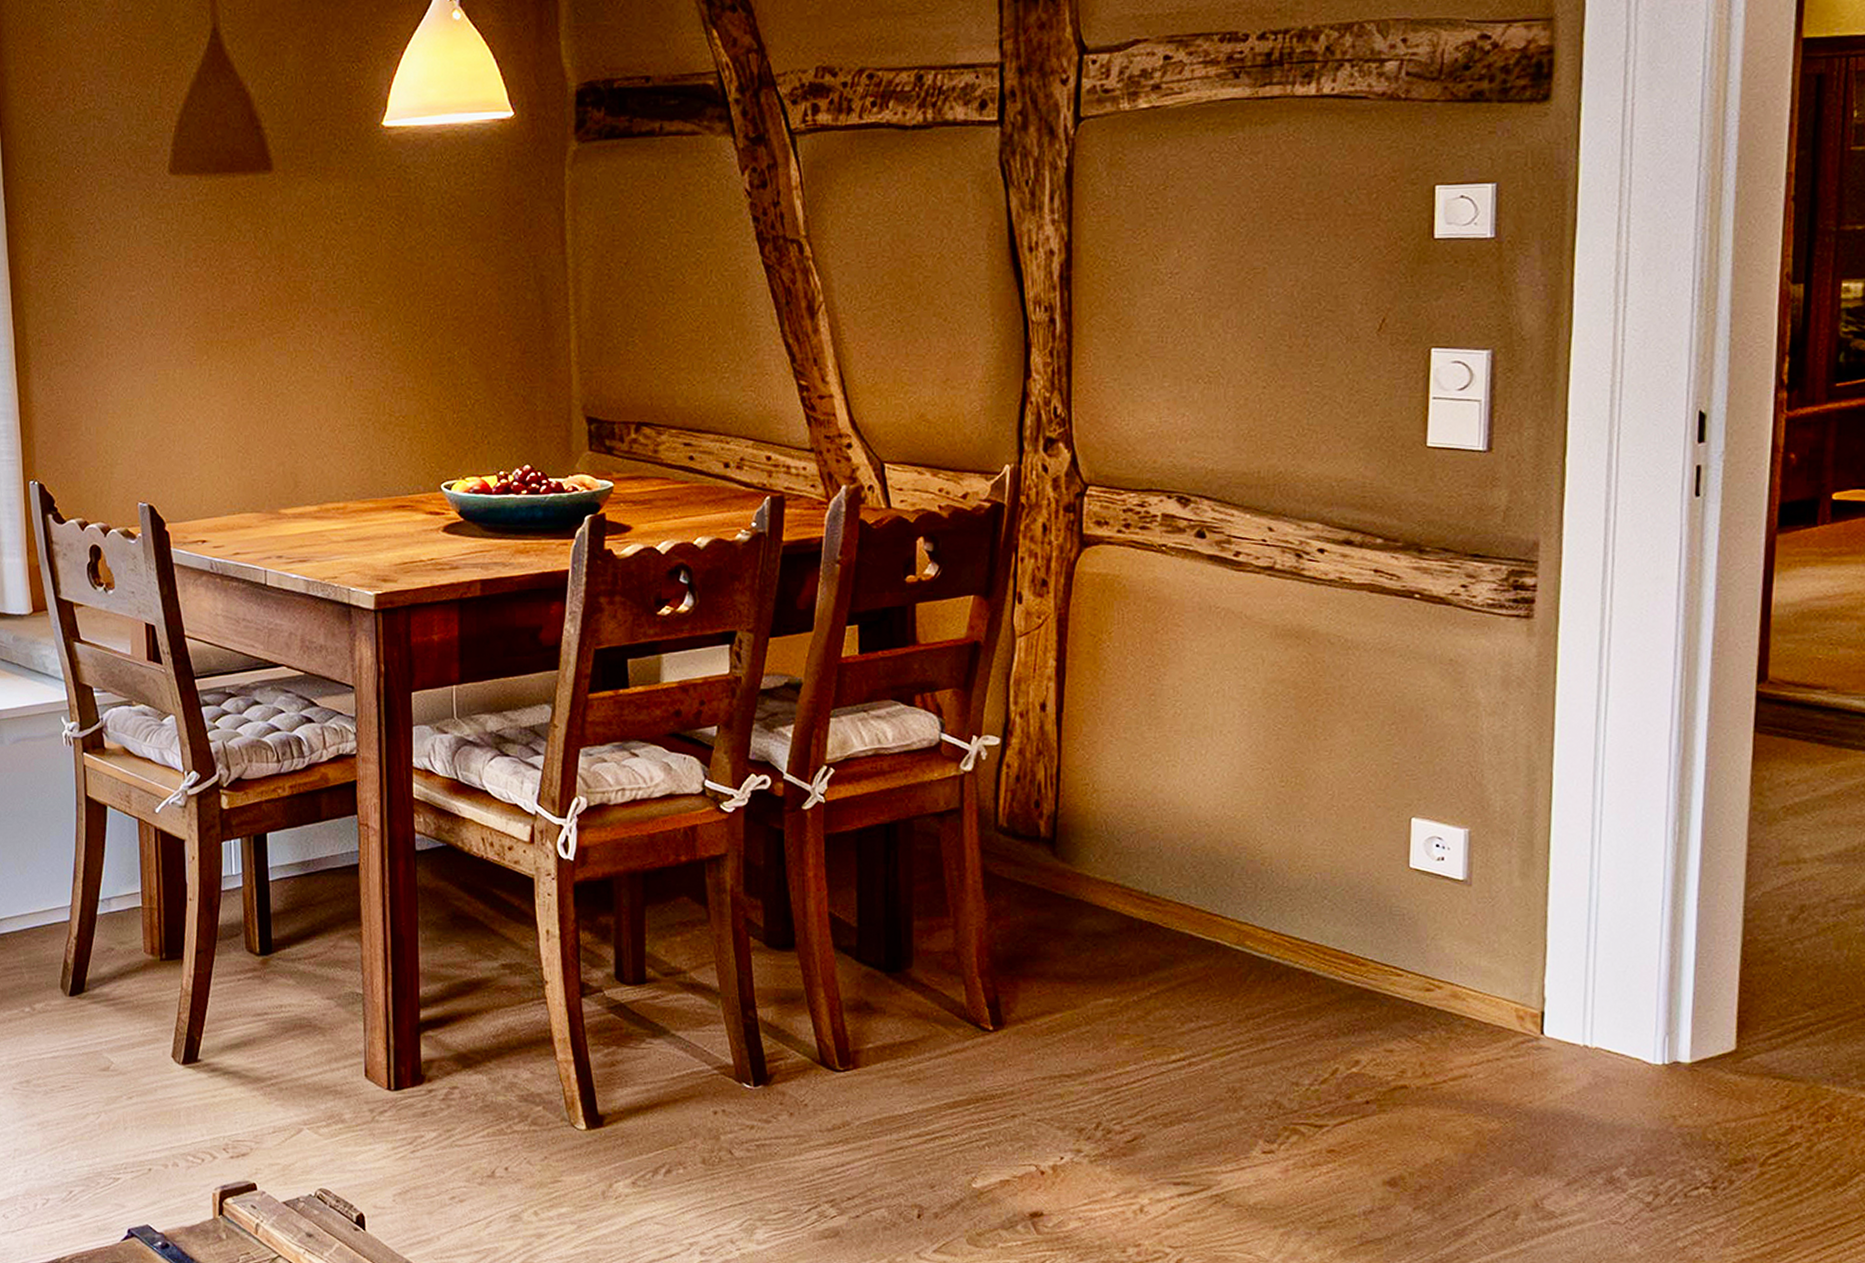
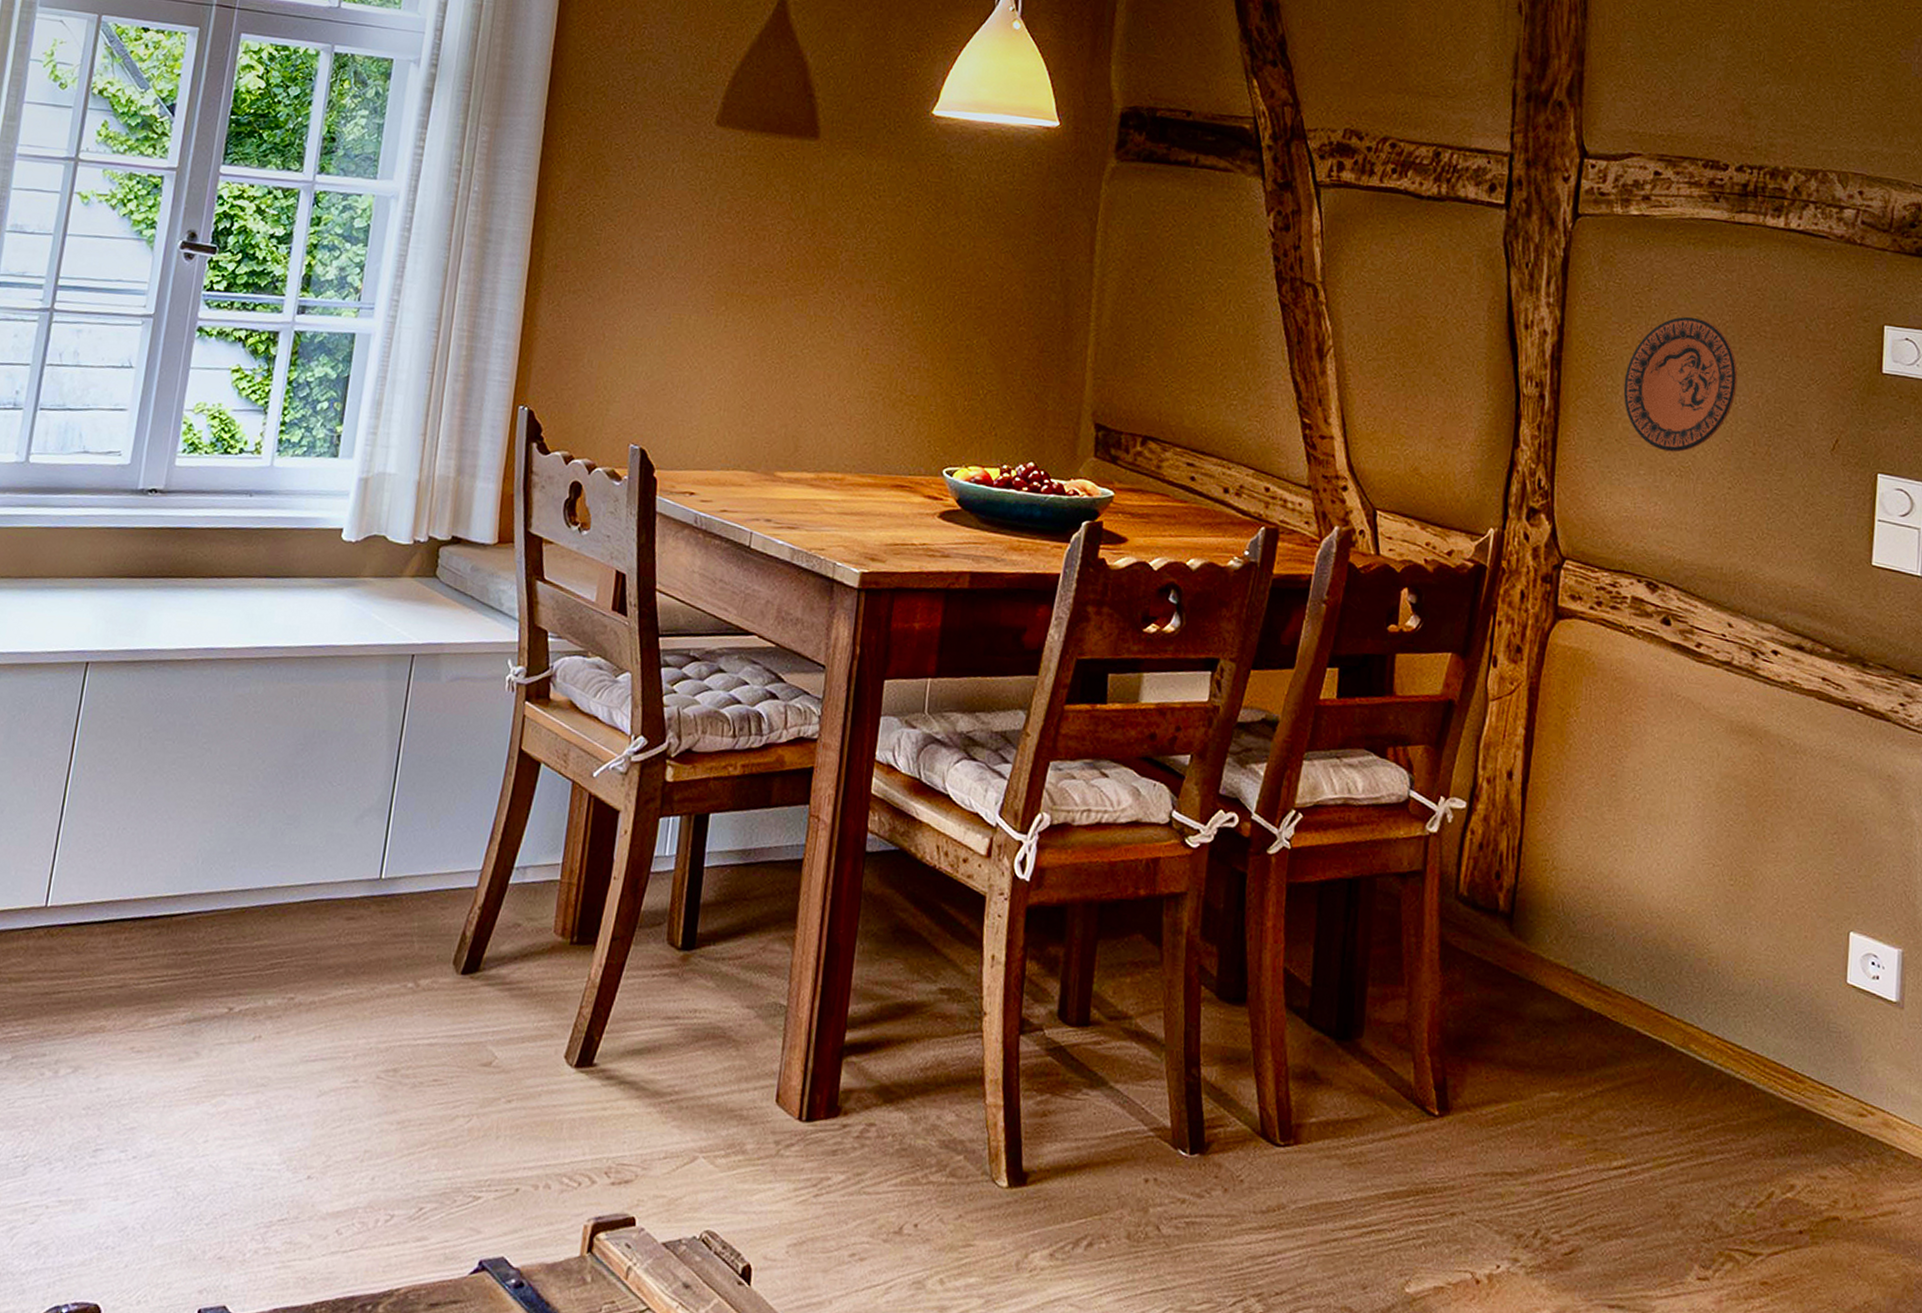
decorative plate: none [1141,210,1269,359] -> present [1623,316,1738,453]

